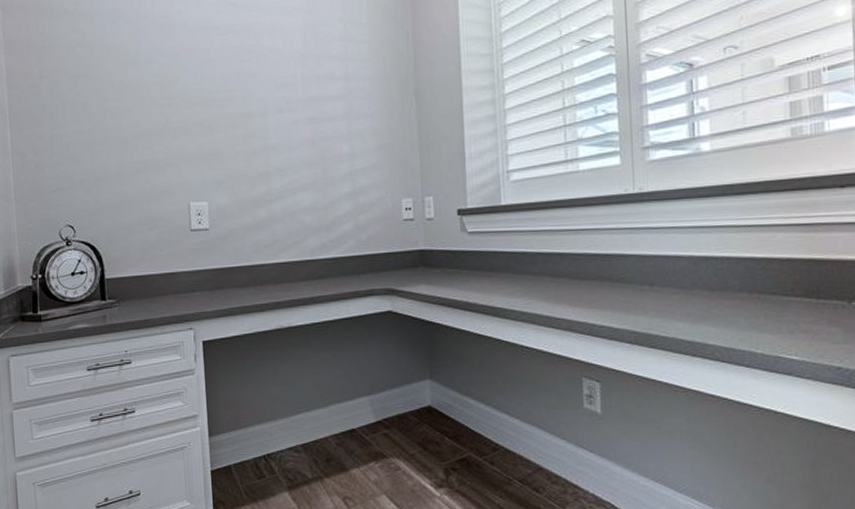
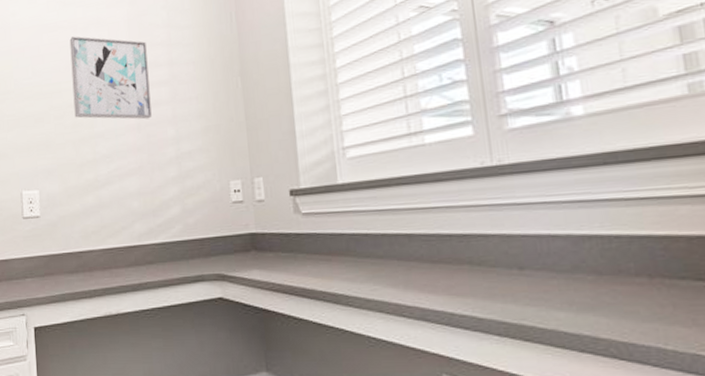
wall art: none [241,42,327,134] -> present [69,36,152,120]

